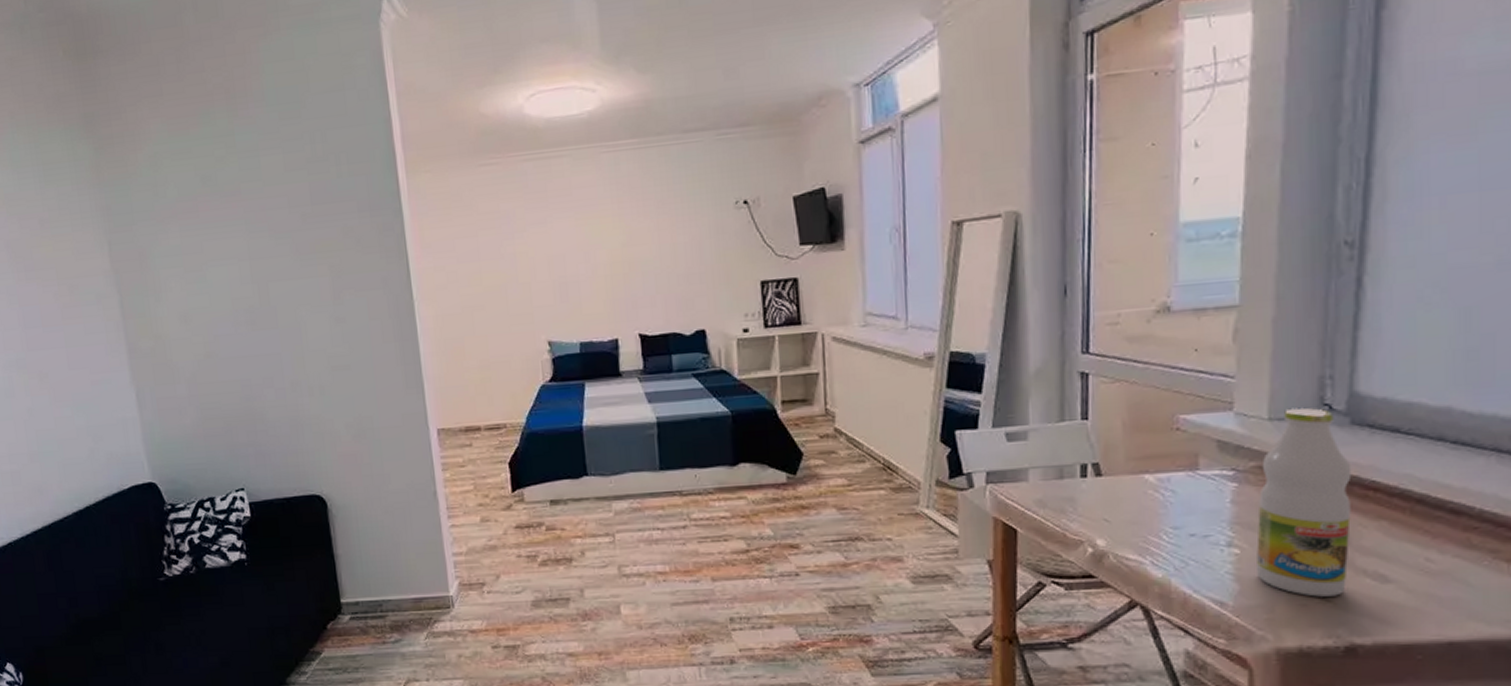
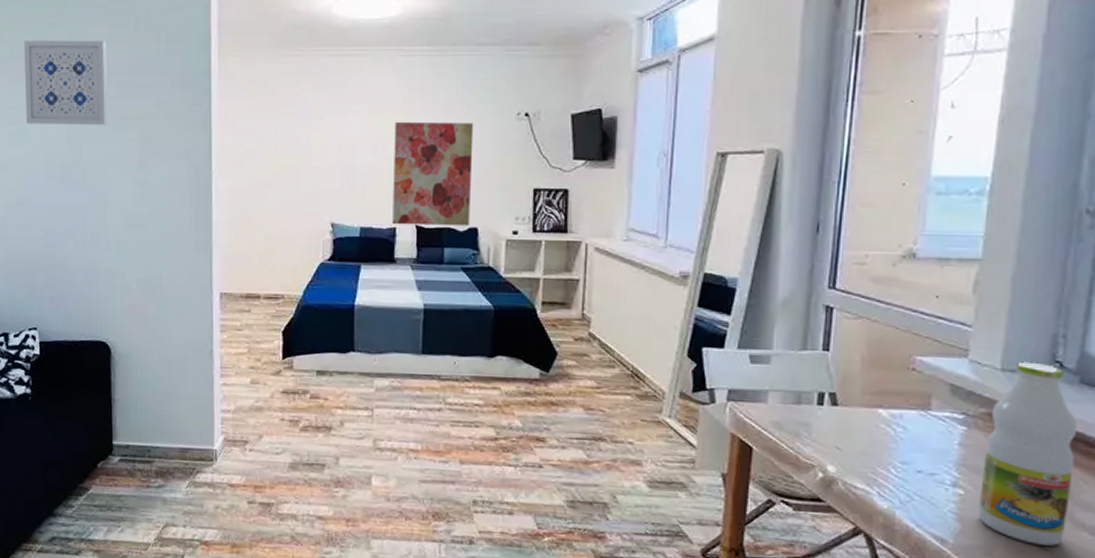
wall art: none [191,169,294,270] -> present [23,40,108,126]
wall art: none [605,217,697,336] -> present [392,121,474,226]

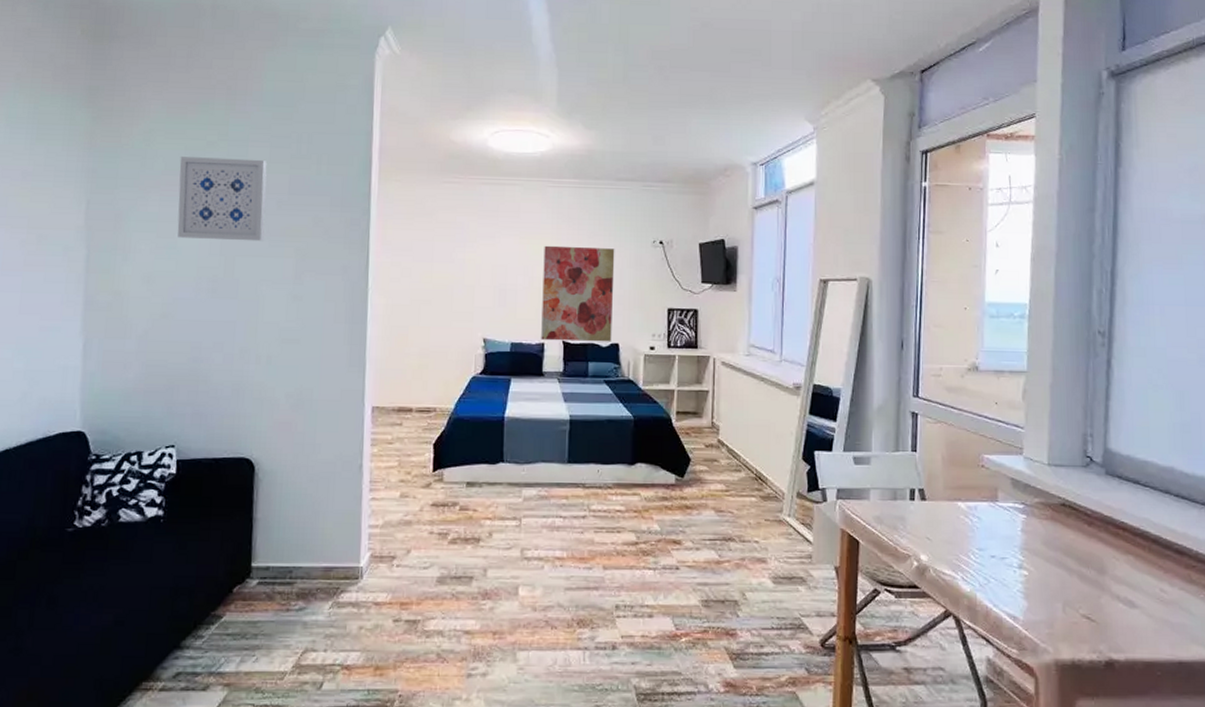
bottle: present [977,361,1078,546] -> none [1039,457,1107,617]

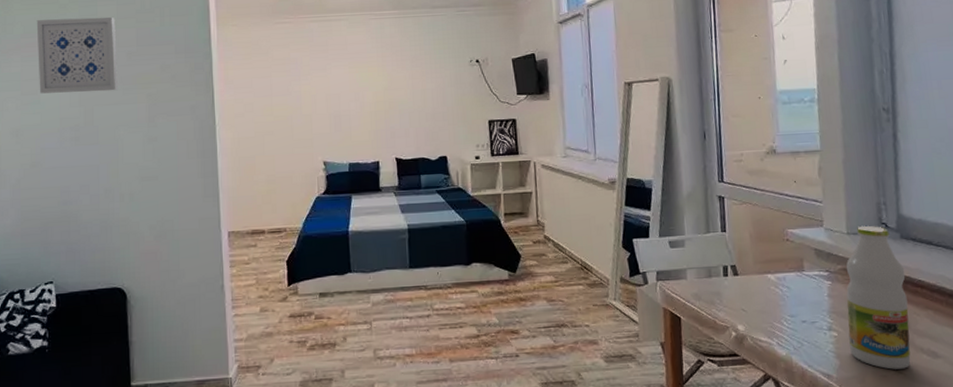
wall art: present [541,245,615,342] -> none [371,70,440,159]
bottle: none [1039,457,1107,617] -> present [846,225,911,370]

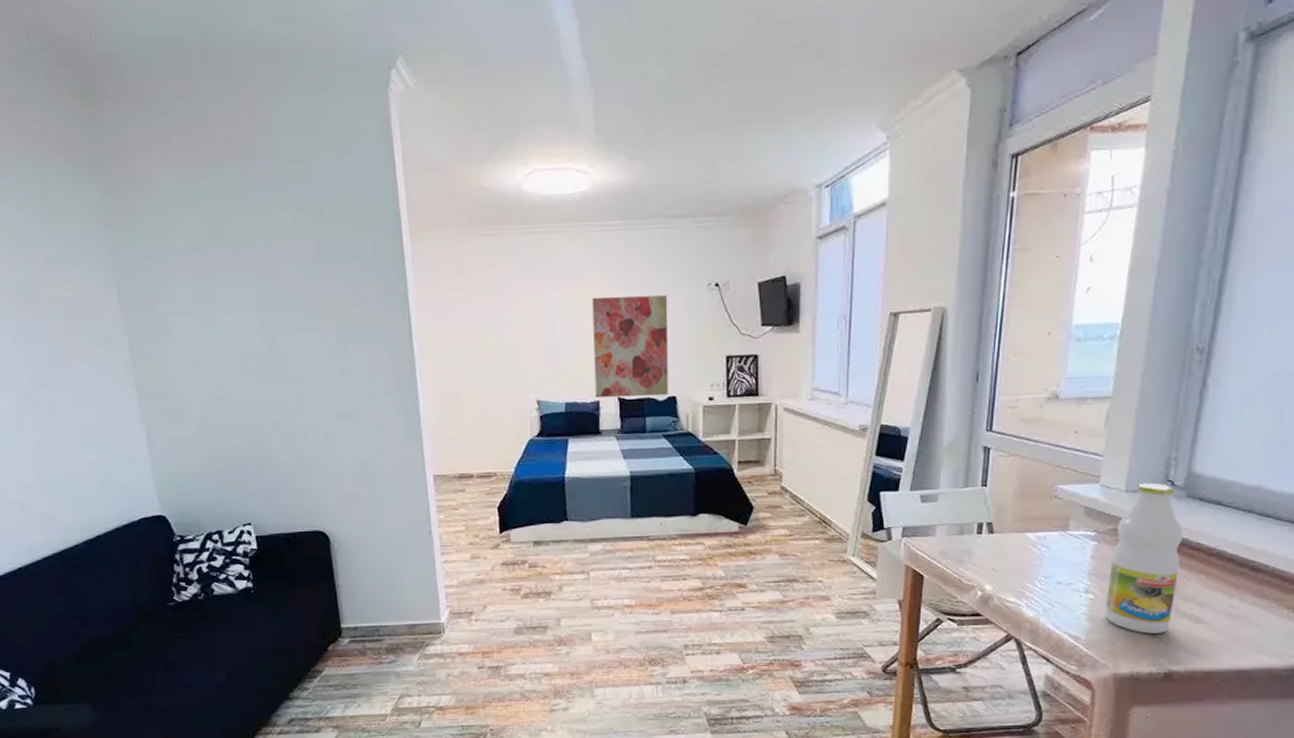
wall art: present [36,17,118,94] -> none [201,225,302,318]
wall art: none [371,70,440,159] -> present [592,295,669,398]

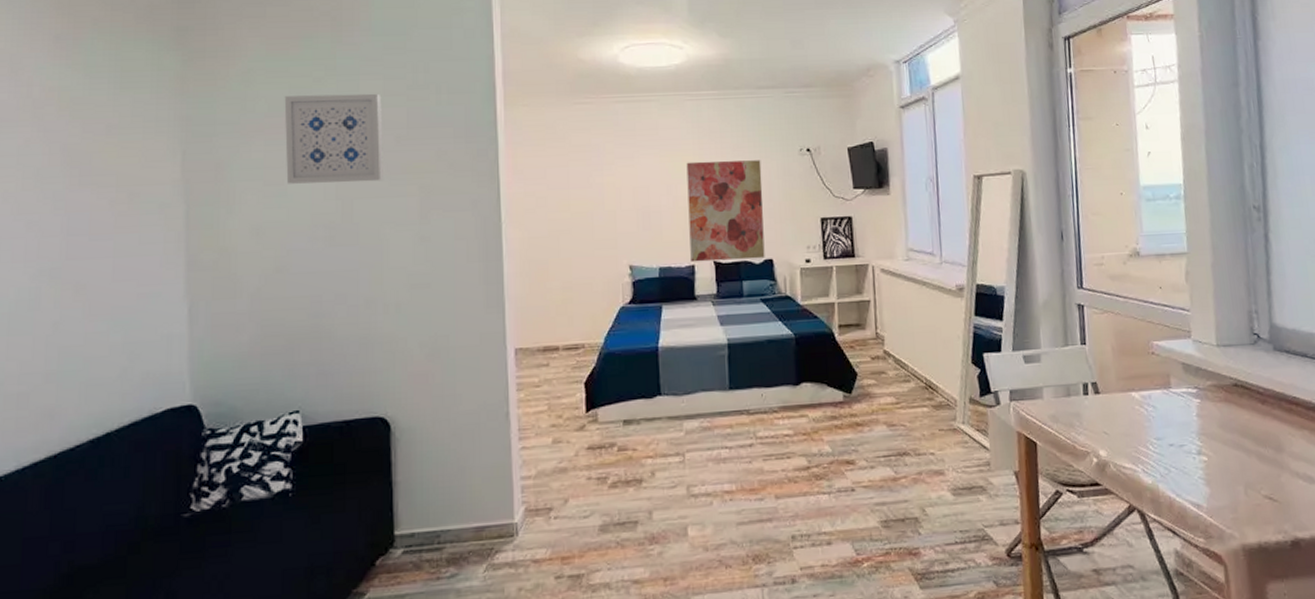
wall art: none [201,225,302,318] -> present [284,93,383,184]
bottle: present [1104,482,1184,634] -> none [1215,336,1286,497]

